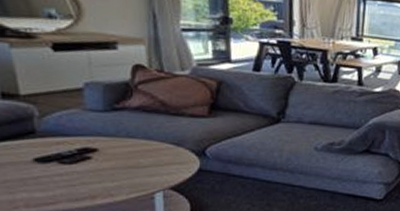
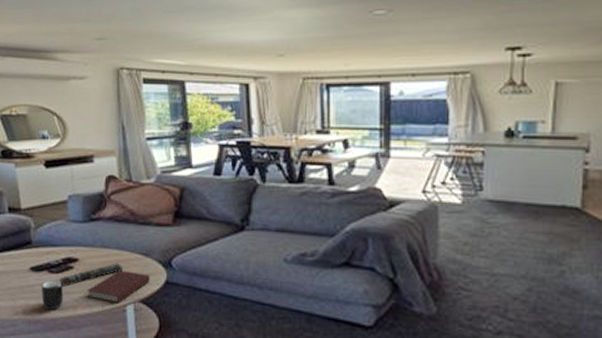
mug: none [50,170,79,203] -> present [41,279,64,311]
remote control: none [73,152,151,177] -> present [59,263,122,286]
notebook: none [108,159,182,192] -> present [87,270,150,304]

